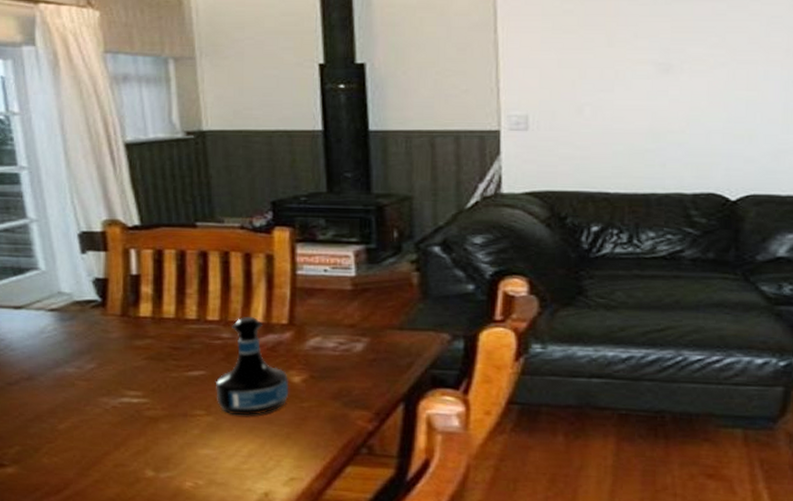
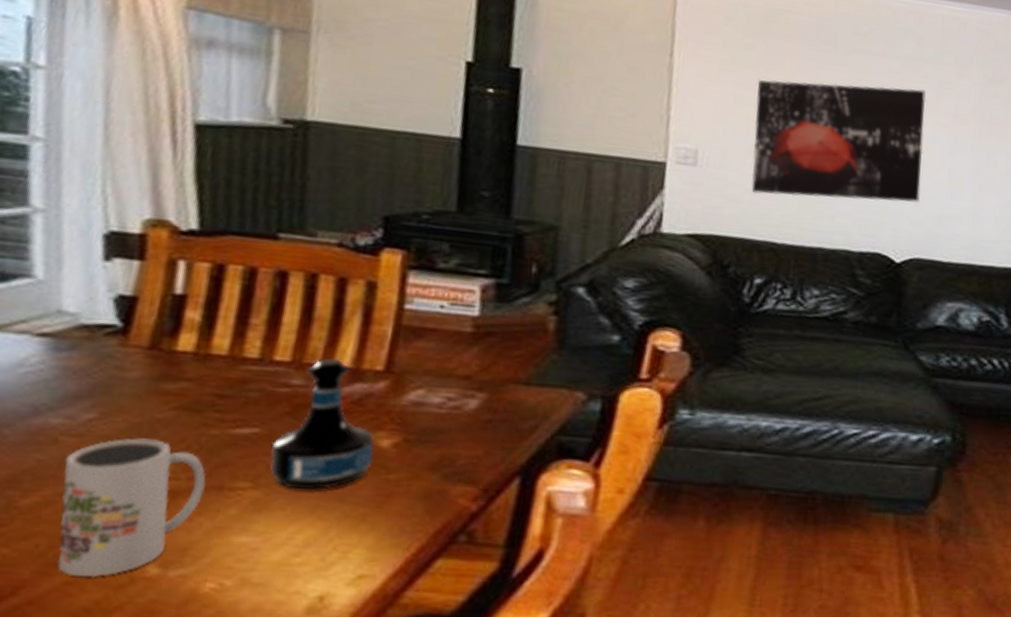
mug: none [81,380,174,478] -> present [57,438,206,578]
wall art: none [579,28,755,150] -> present [751,80,926,203]

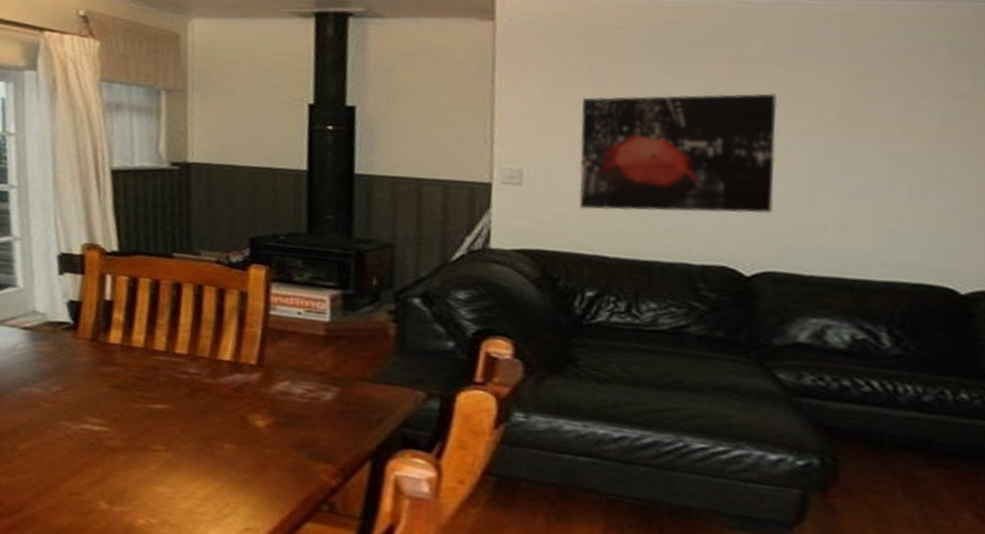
mug: present [57,438,206,578] -> none [43,406,134,506]
tequila bottle: present [269,358,375,490] -> none [177,353,253,457]

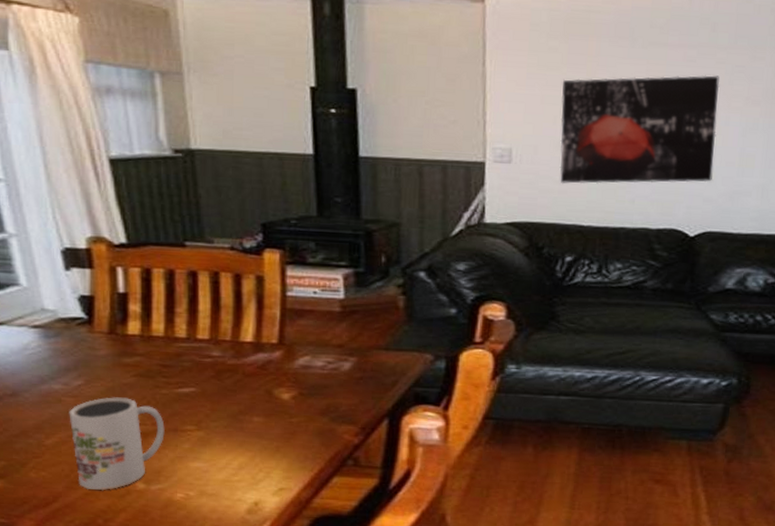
mug: none [43,406,134,506] -> present [69,397,165,491]

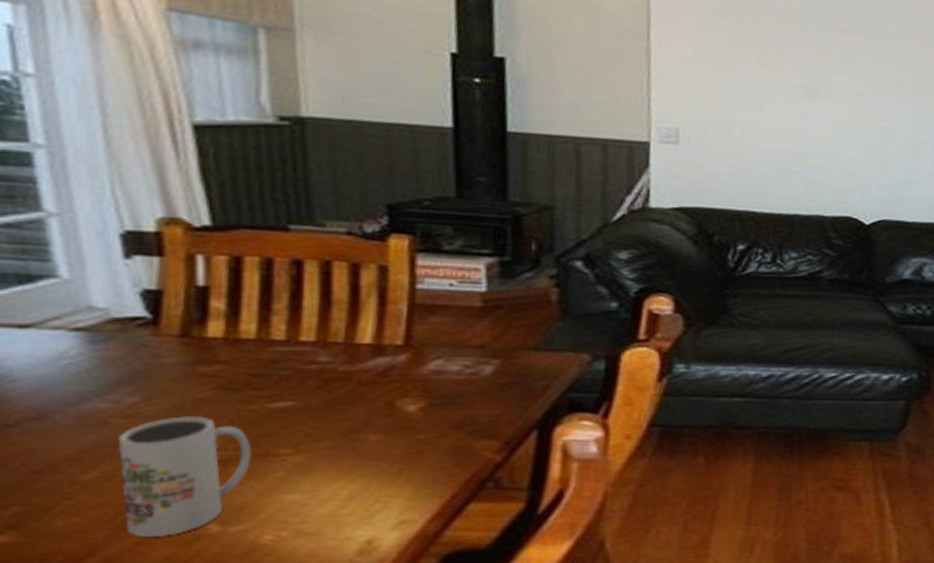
wall art: present [559,75,720,184] -> none [730,59,890,169]

